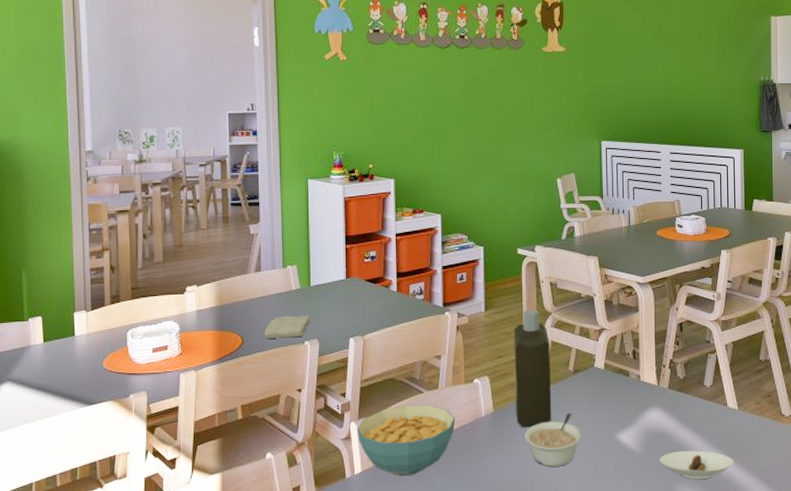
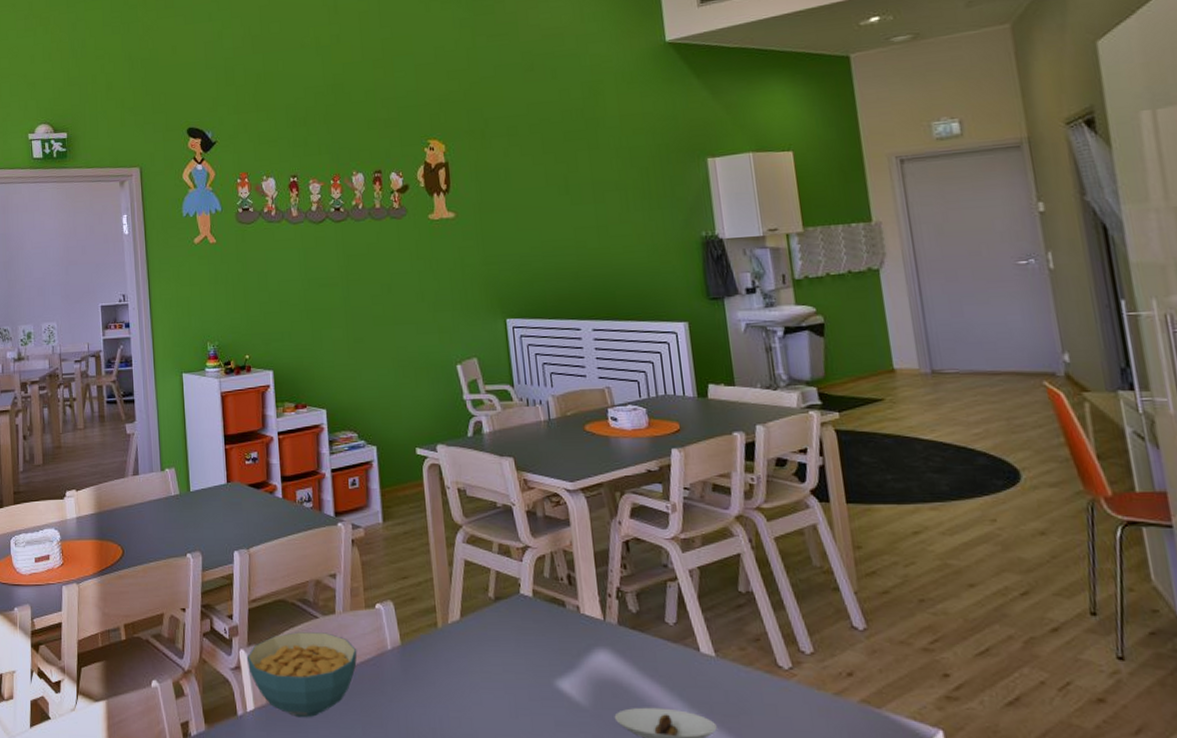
washcloth: present [264,315,311,338] -> none [145,524,192,550]
bottle: present [514,309,552,428] -> none [418,521,473,666]
legume: present [524,413,583,467] -> none [440,650,512,718]

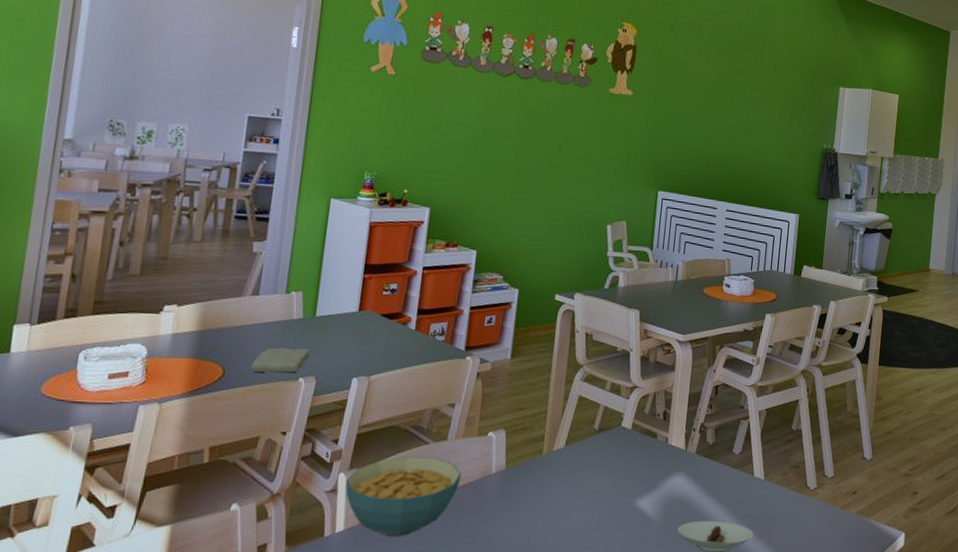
washcloth: none [145,524,192,550] -> present [251,347,311,373]

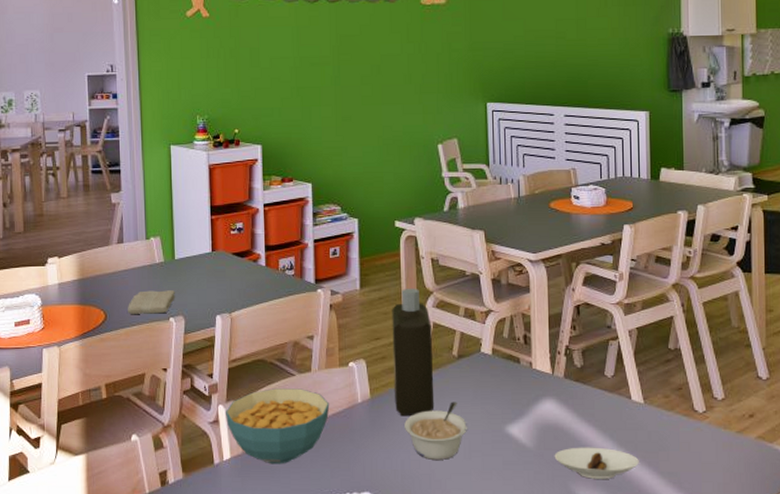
bottle: none [529,360,577,488] -> present [392,288,435,417]
legume: none [536,474,600,532] -> present [404,402,468,460]

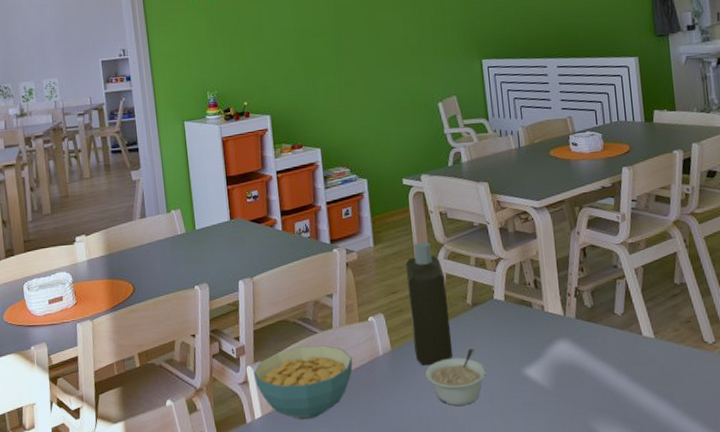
washcloth: present [128,290,176,314] -> none [154,259,199,285]
saucer: present [554,447,639,479] -> none [572,383,655,414]

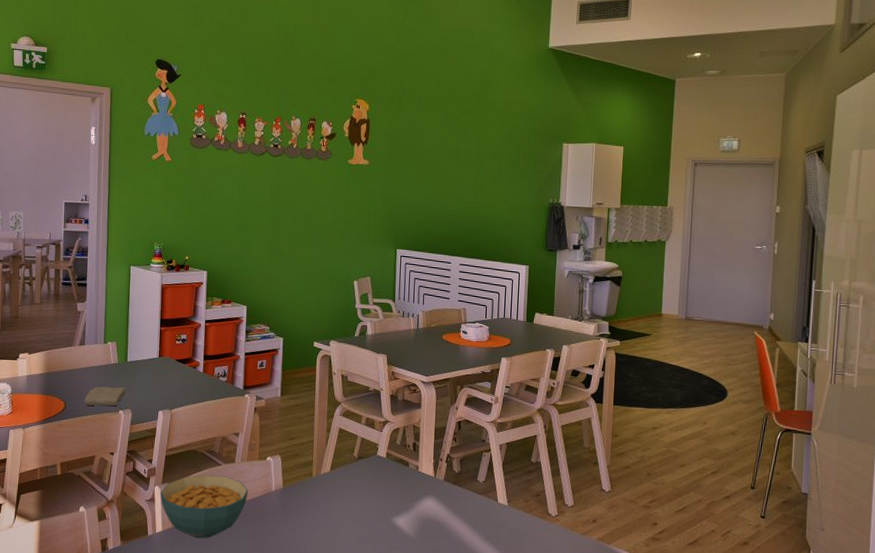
washcloth: none [154,259,199,285] -> present [84,386,126,406]
bottle: present [405,241,453,366] -> none [303,398,338,505]
legume: present [425,348,487,406] -> none [309,495,362,543]

